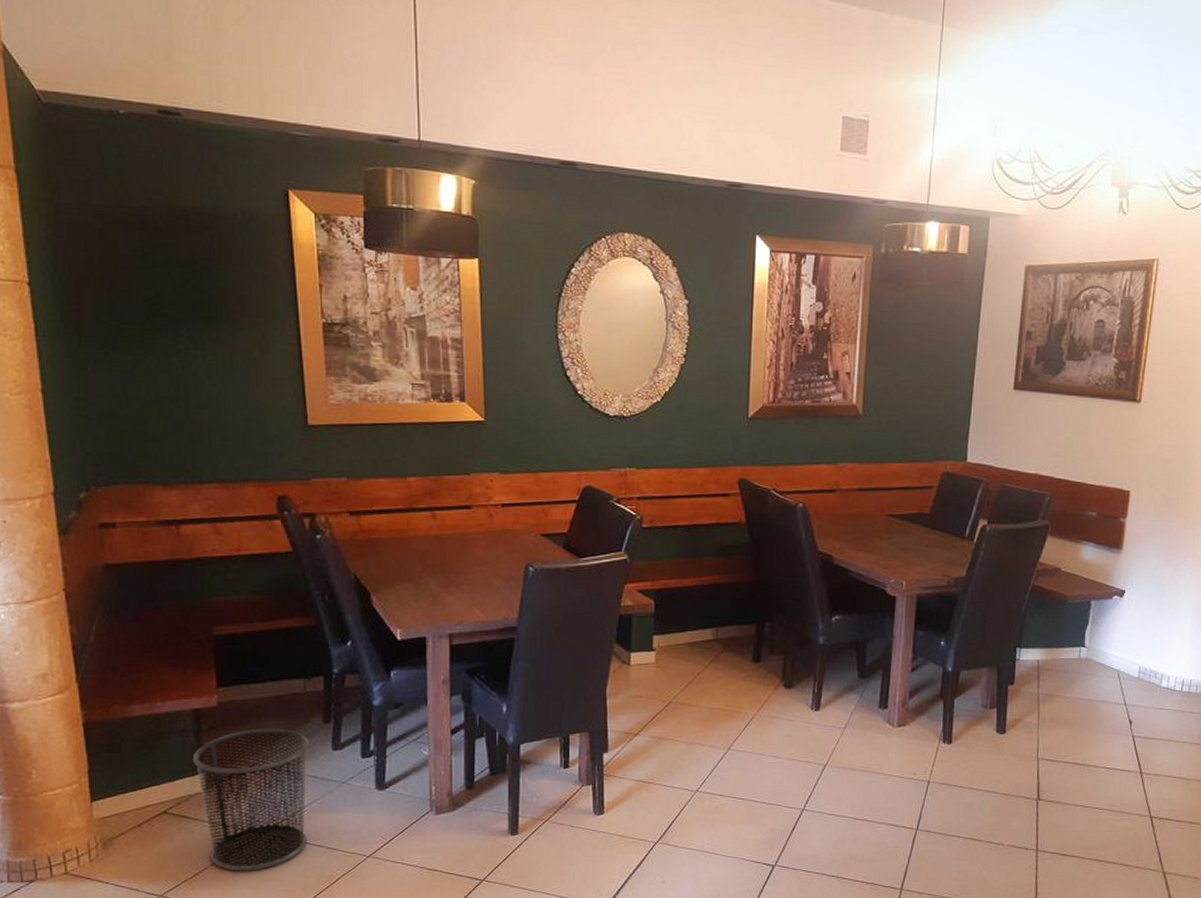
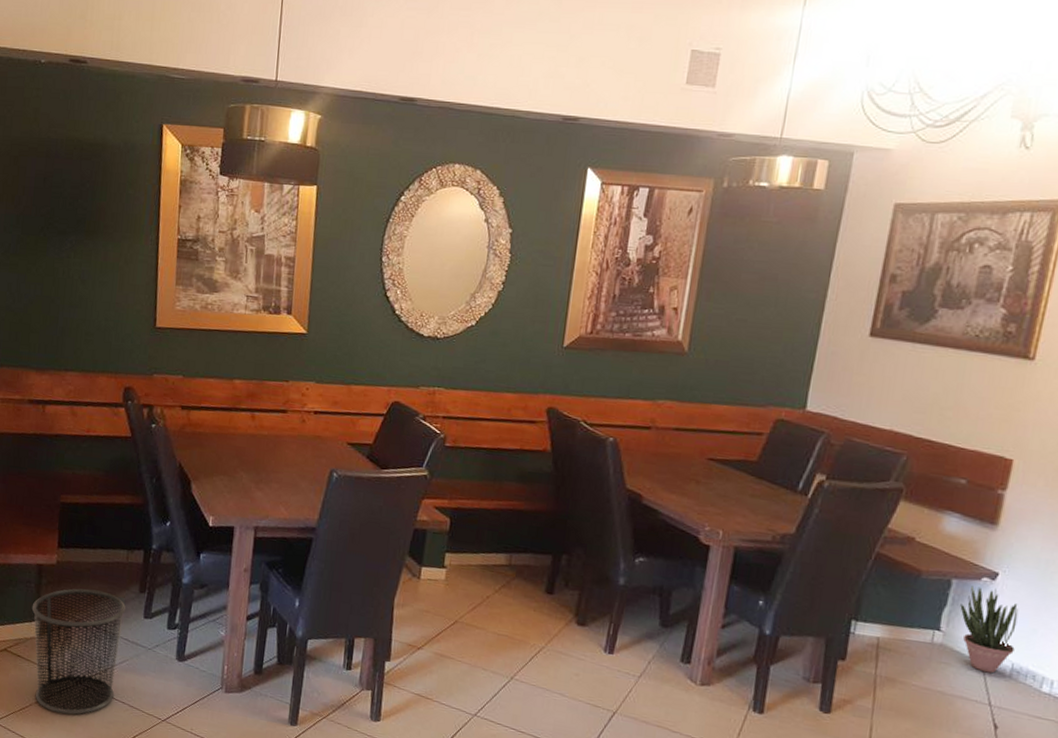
potted plant: none [1098,603,1142,678] -> present [960,586,1019,674]

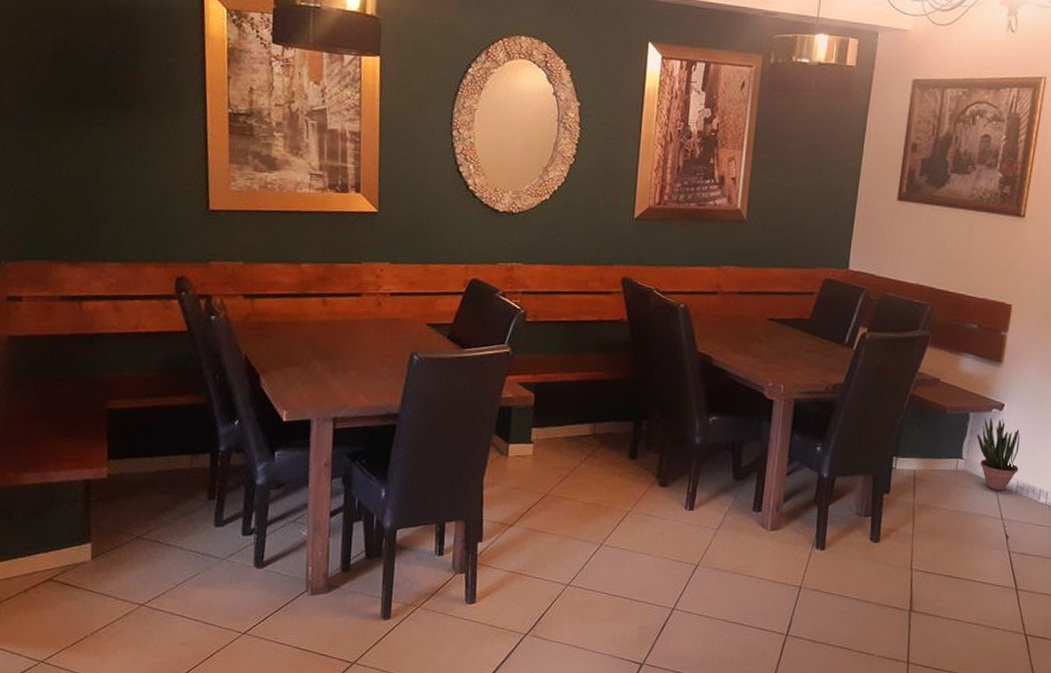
waste bin: present [31,588,126,715] -> none [80,501,193,642]

